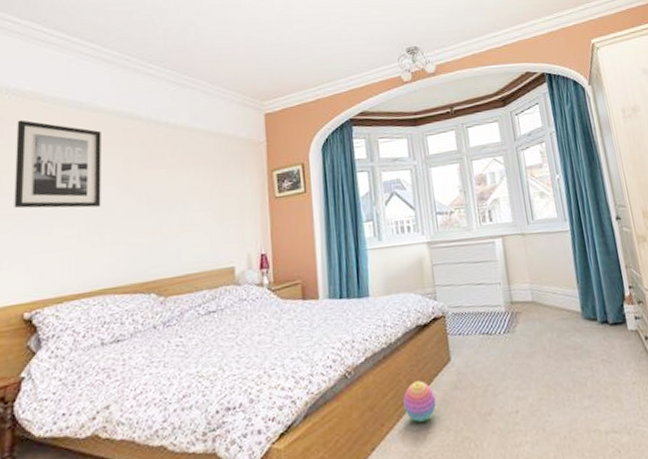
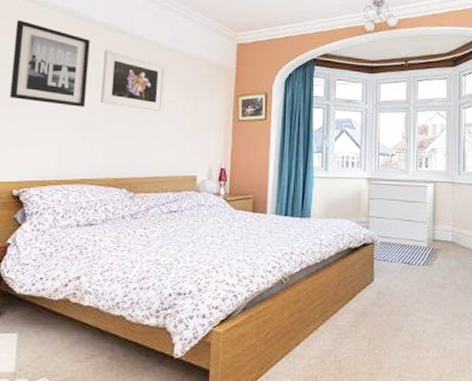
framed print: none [118,139,190,201] -> present [101,49,166,112]
stacking toy: present [403,380,436,422] -> none [328,294,356,327]

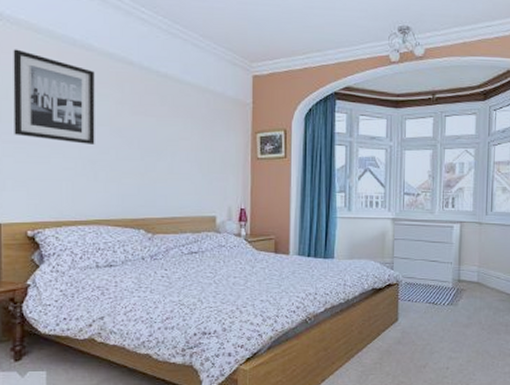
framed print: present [101,49,166,112] -> none [111,82,178,150]

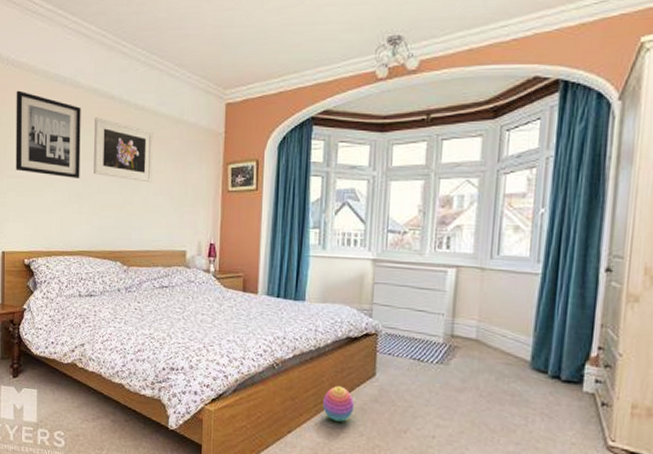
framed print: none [111,82,178,150] -> present [94,117,153,183]
stacking toy: none [353,333,381,365] -> present [323,386,354,422]

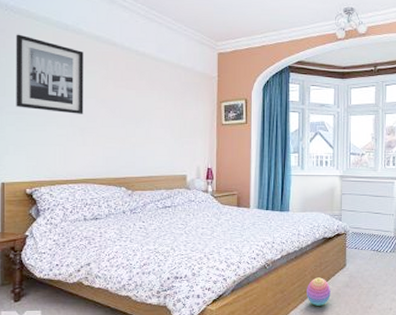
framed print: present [94,117,153,183] -> none [97,60,154,118]

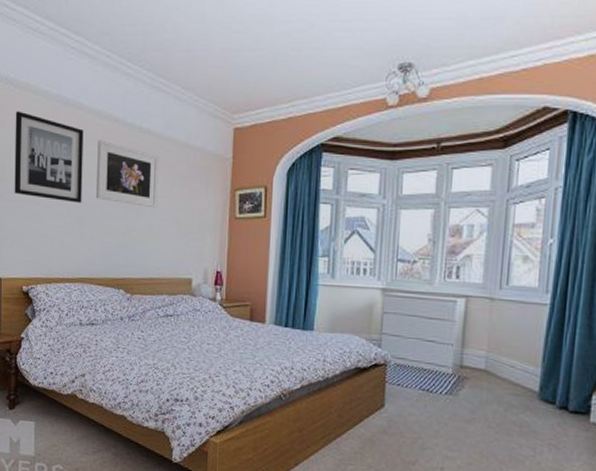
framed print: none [97,60,154,118] -> present [96,140,159,208]
stacking toy: present [307,277,331,306] -> none [331,417,363,454]

